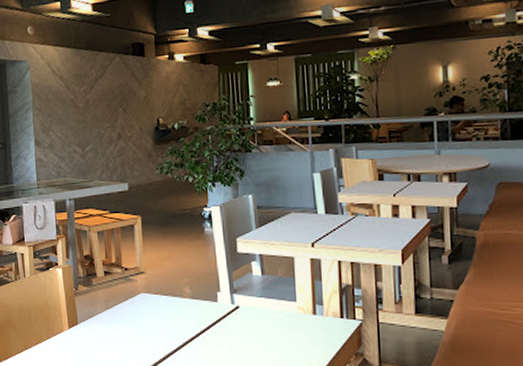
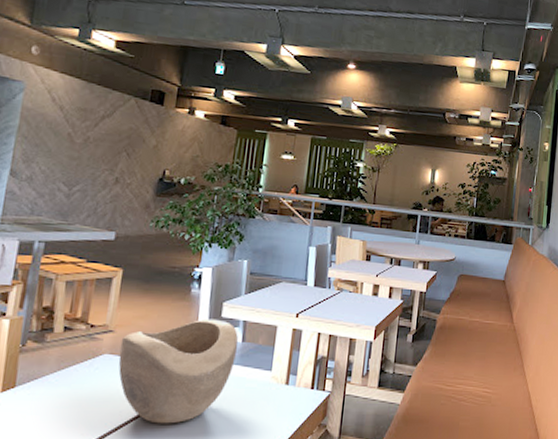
decorative bowl: none [152,255,258,354] -> present [118,318,238,424]

